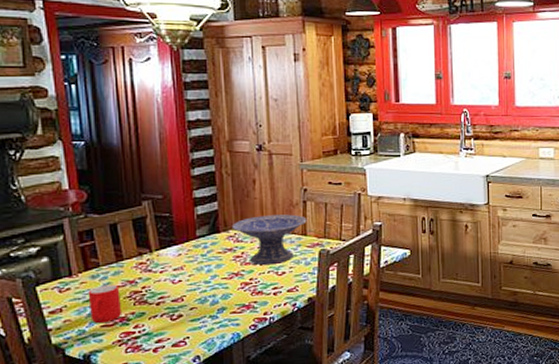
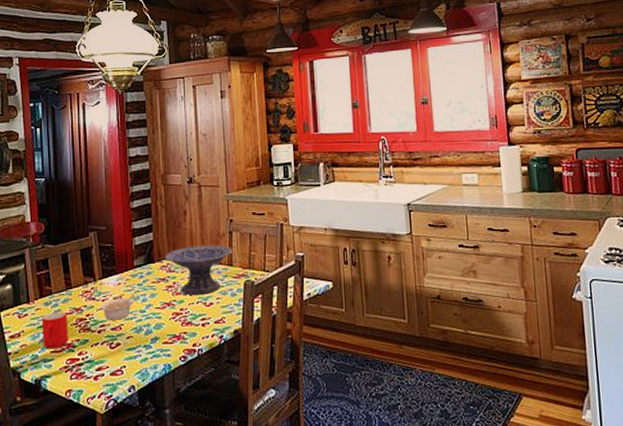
legume: none [158,264,198,292] -> present [100,293,135,321]

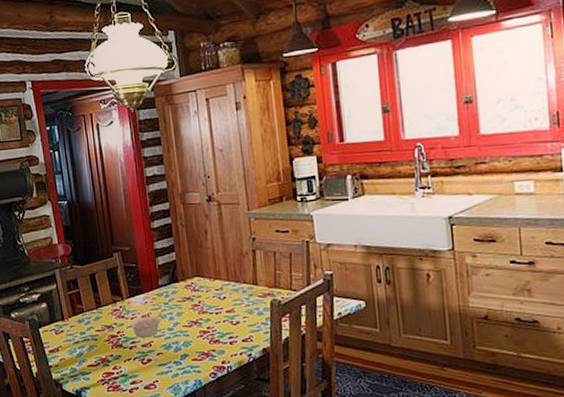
cup: present [41,311,68,350] -> none [76,329,103,364]
decorative bowl: present [164,245,233,295] -> none [188,263,257,314]

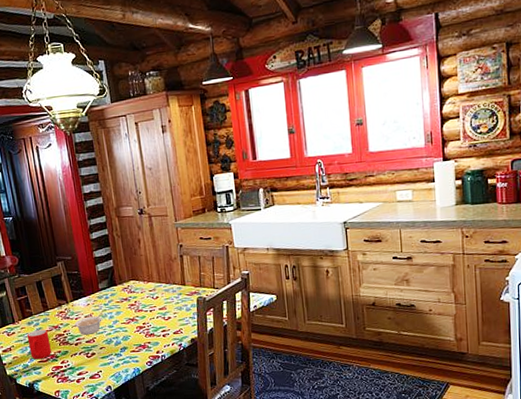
cup: none [76,329,103,364] -> present [26,329,51,360]

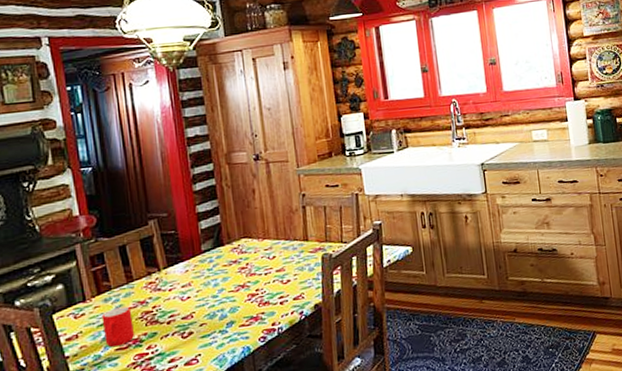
legume: present [74,312,103,335] -> none [167,279,205,310]

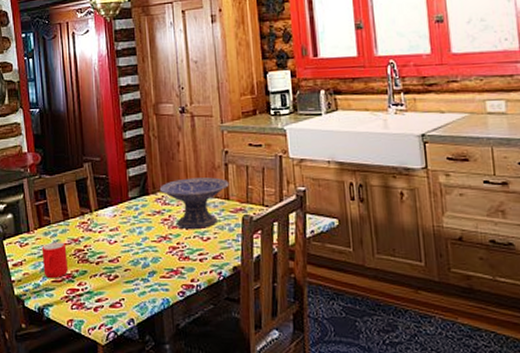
decorative bowl: none [235,220,308,275] -> present [159,177,229,229]

